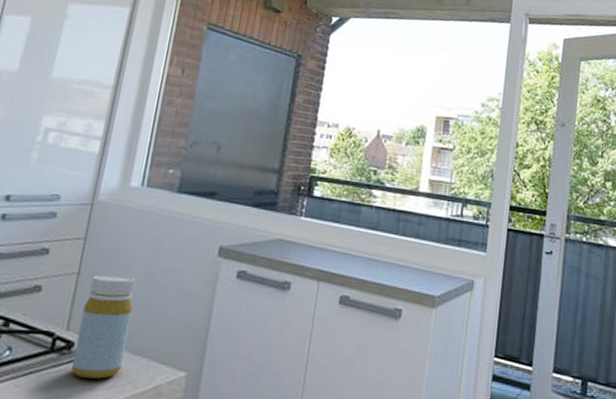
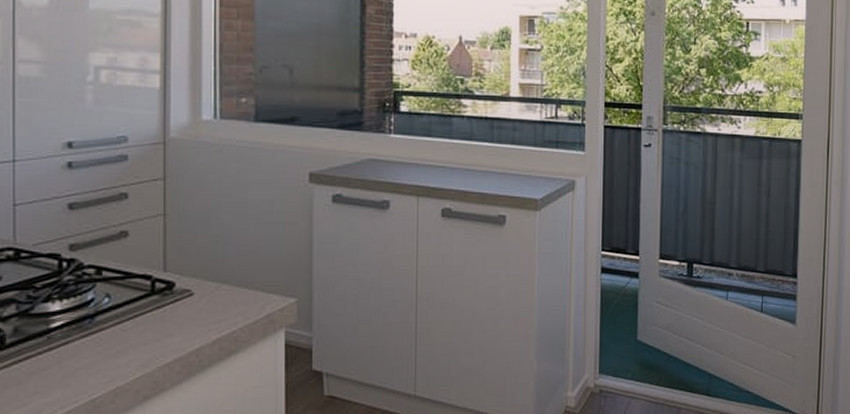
bottle: present [70,274,136,379] -> none [176,212,229,315]

